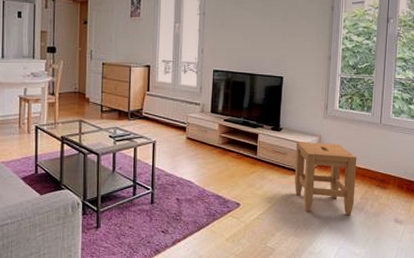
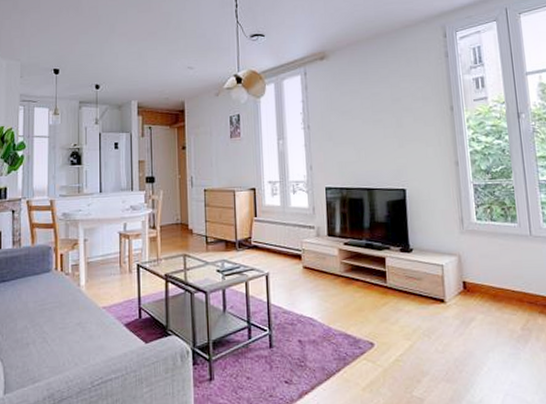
stool: present [294,142,357,216] -> none [431,263,515,353]

